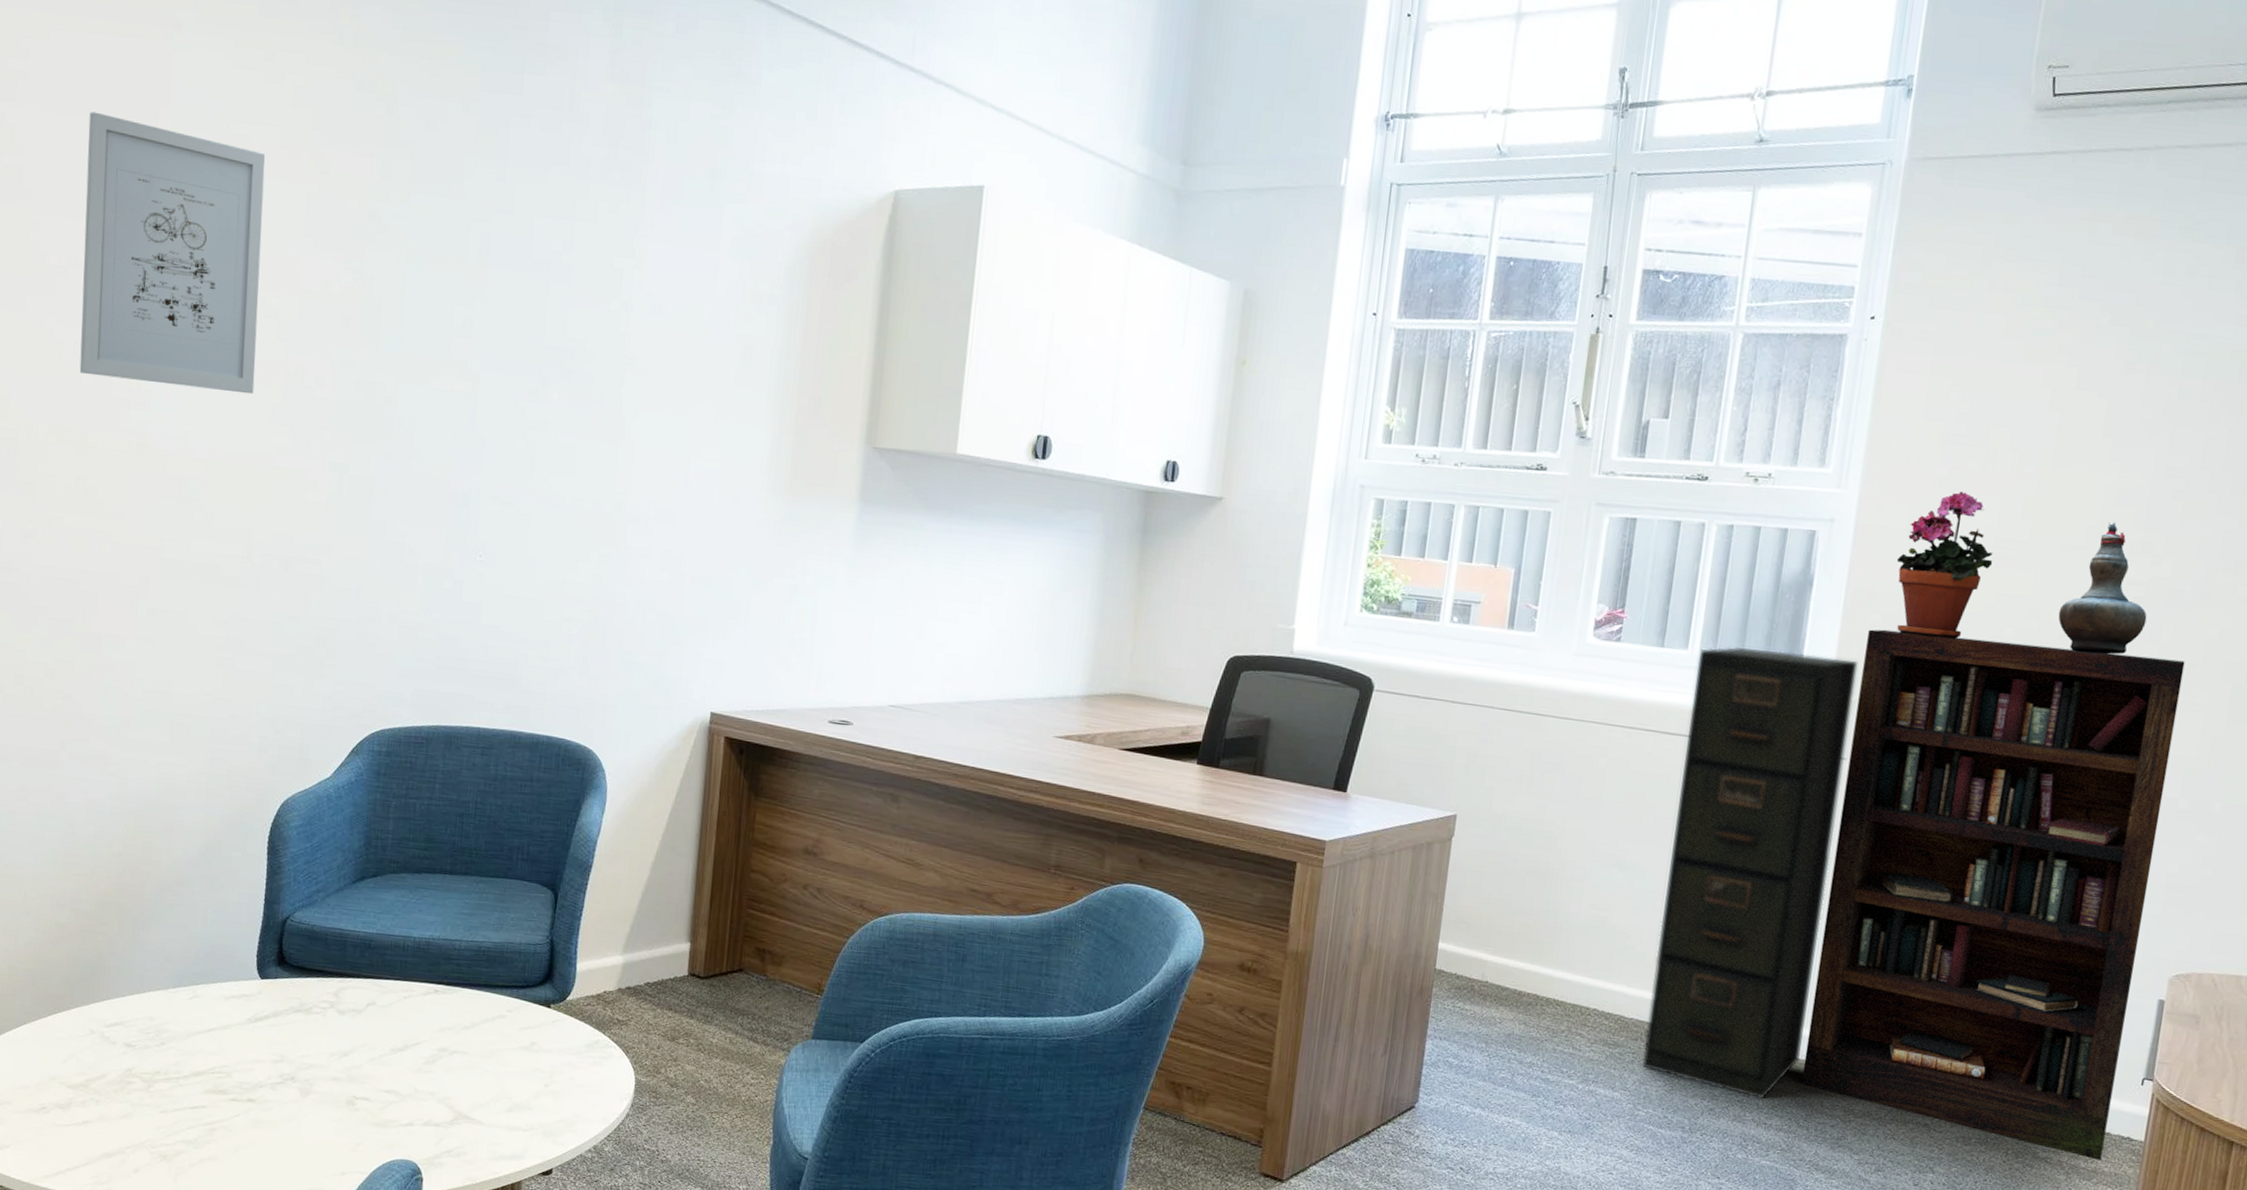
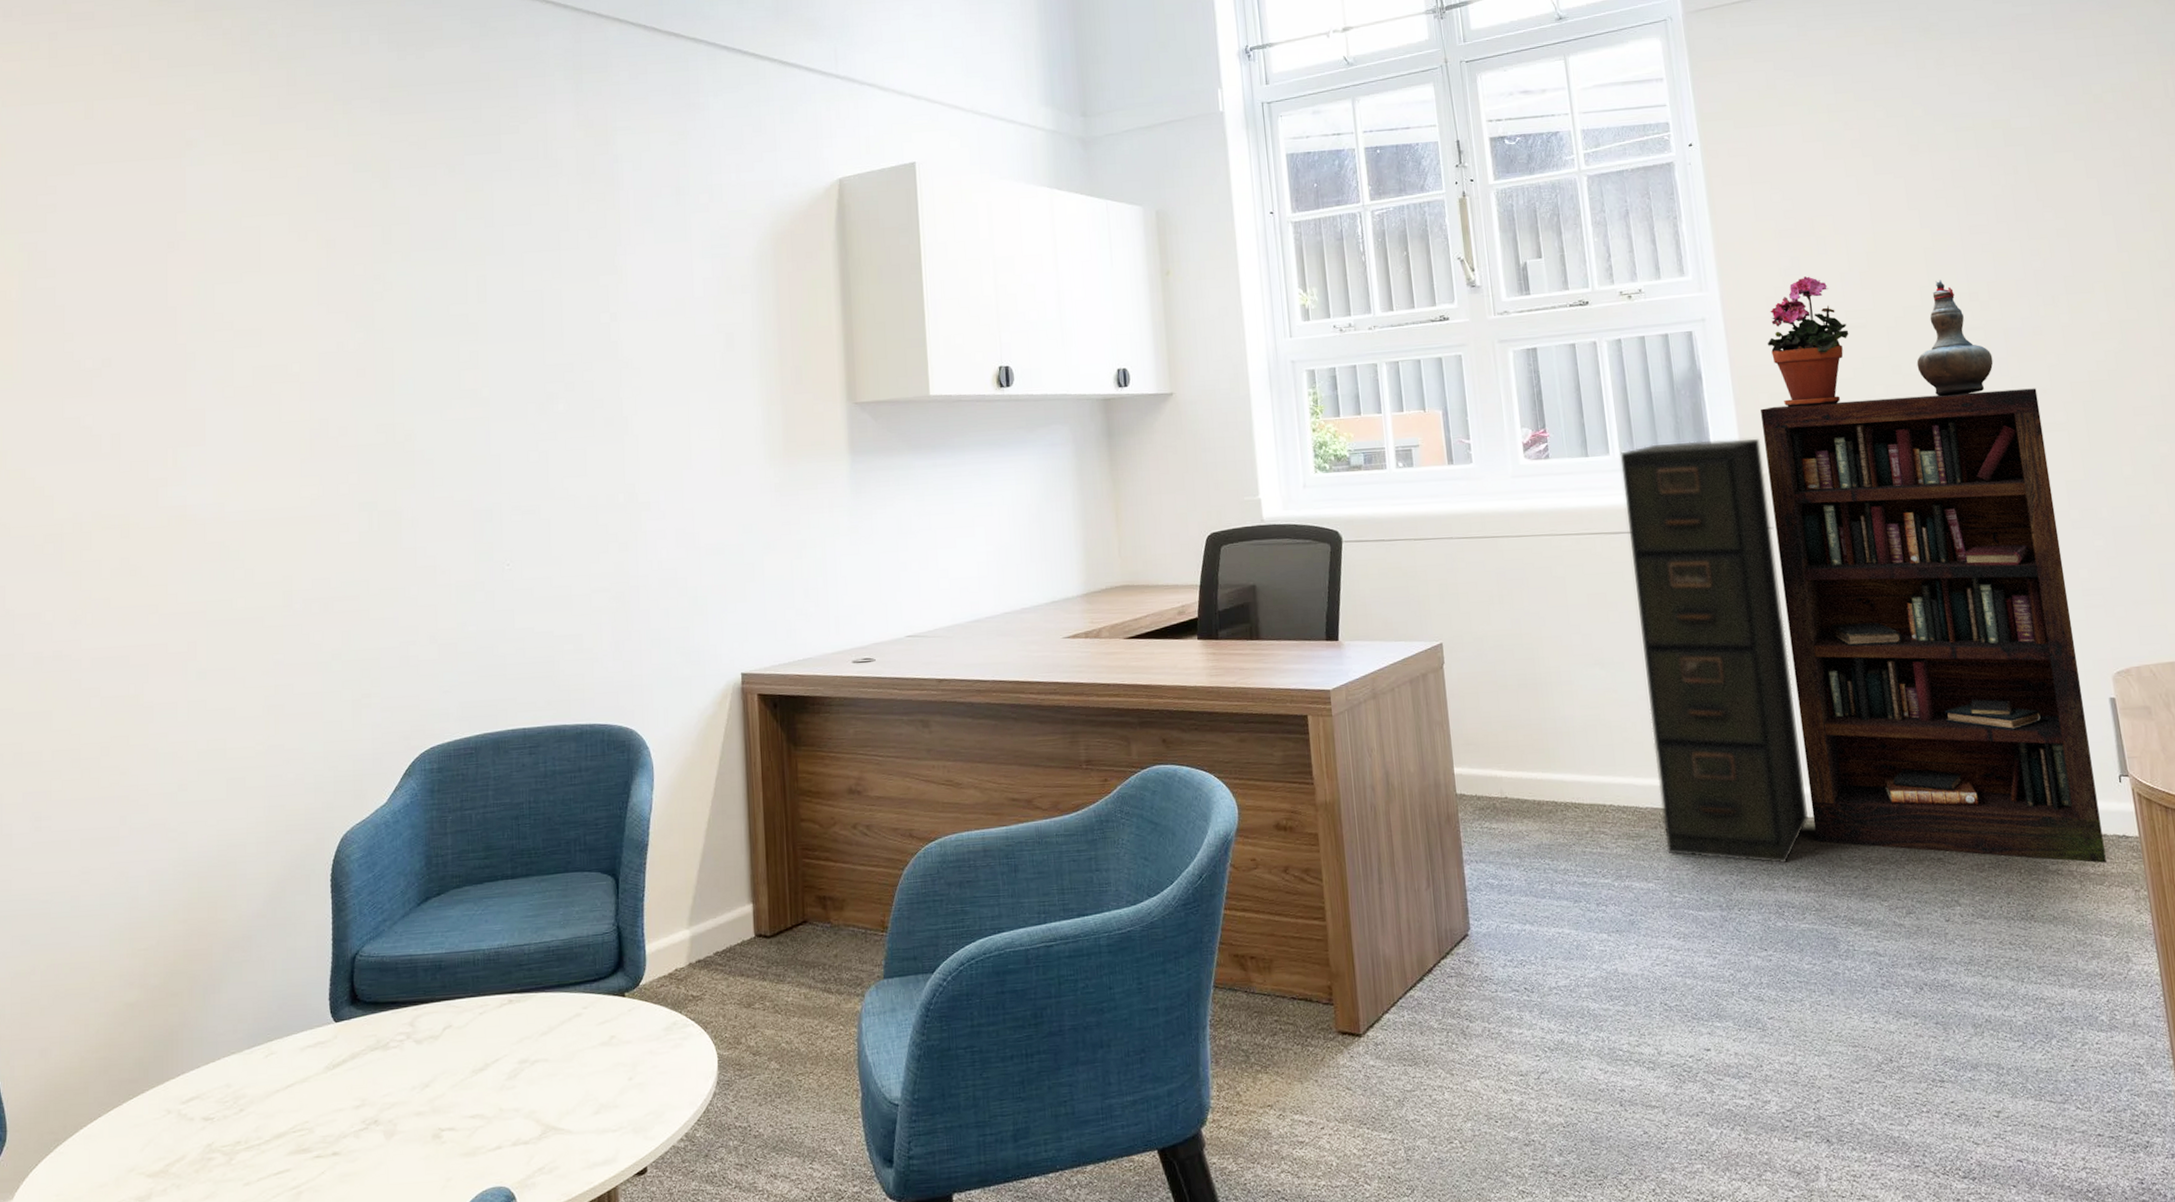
wall art: present [79,111,265,394] -> none [114,229,283,463]

